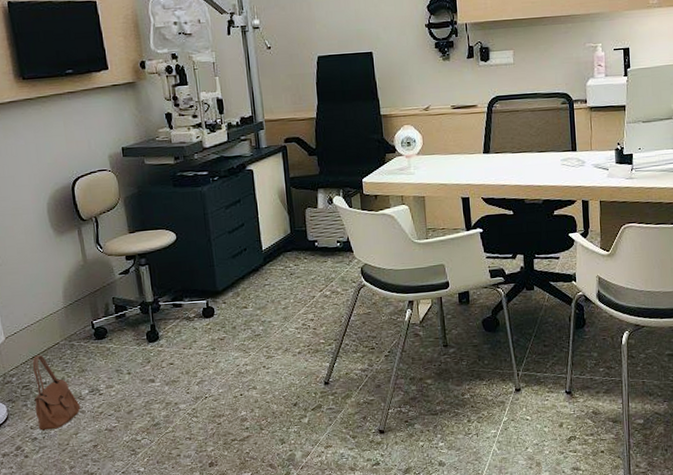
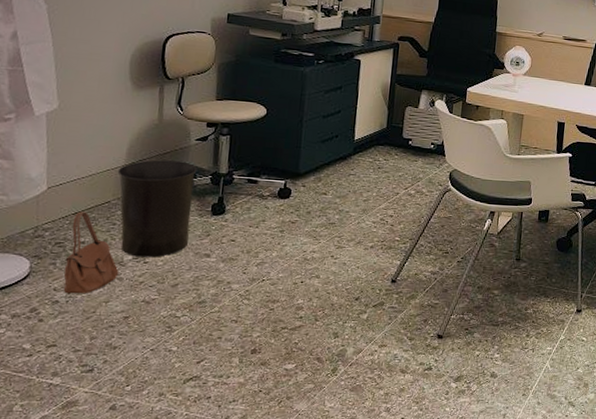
waste bin: none [59,296,133,390] -> present [117,160,198,258]

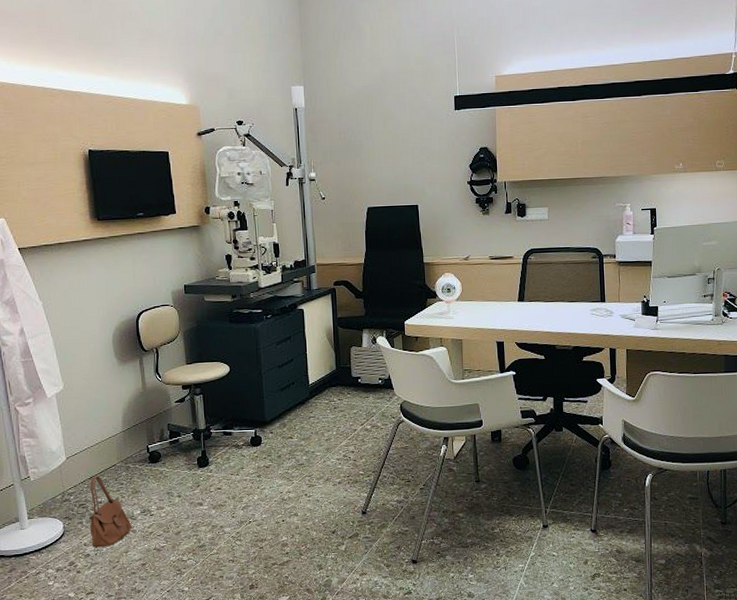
waste bin: present [117,160,198,258] -> none [117,422,183,511]

